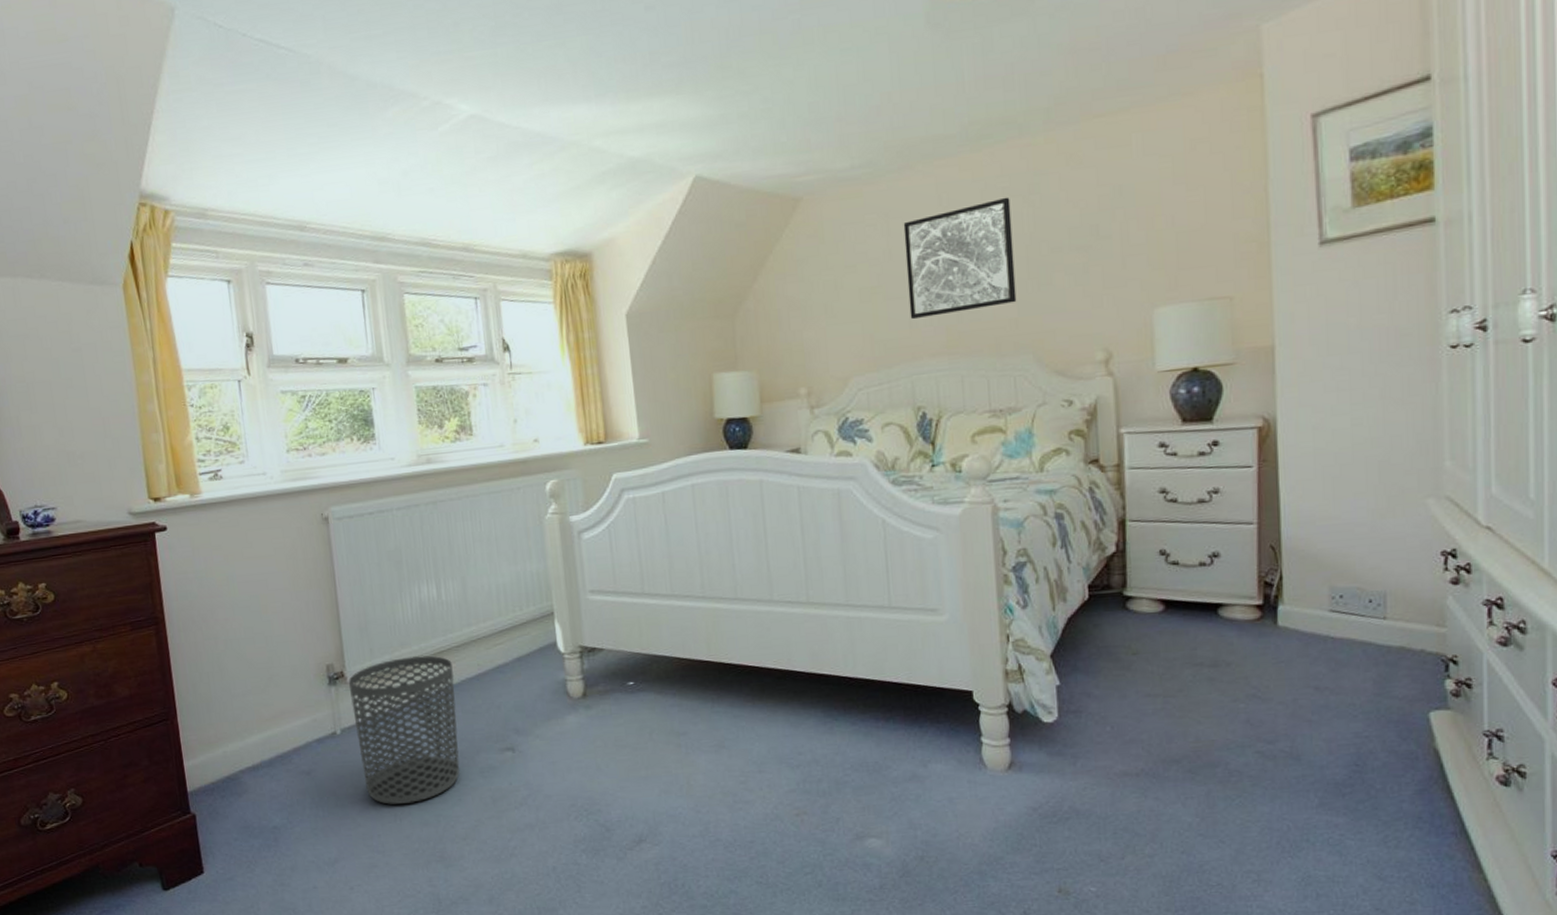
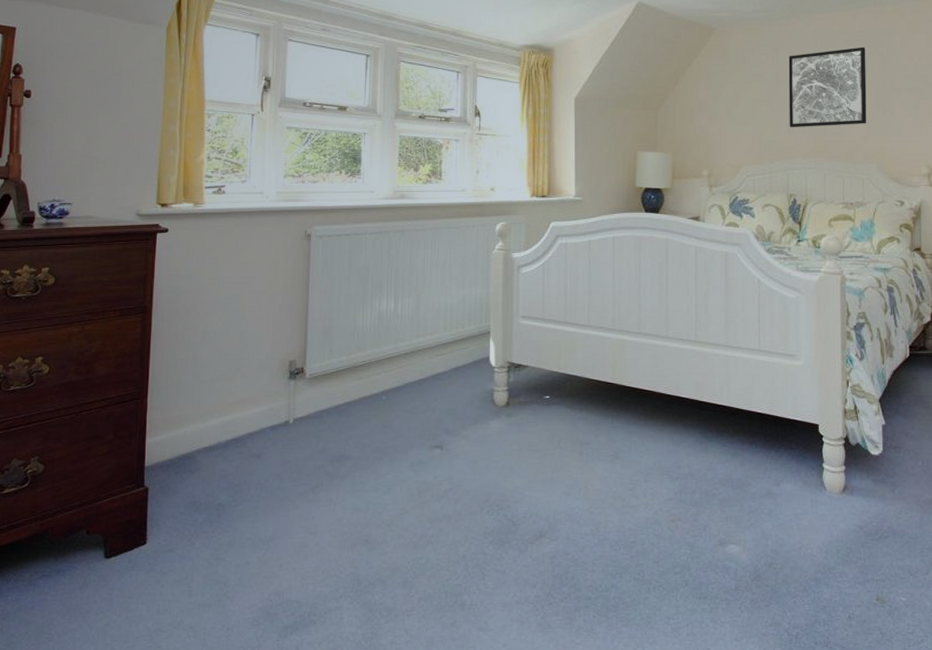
waste bin: present [349,655,460,805] -> none [307,360,399,490]

